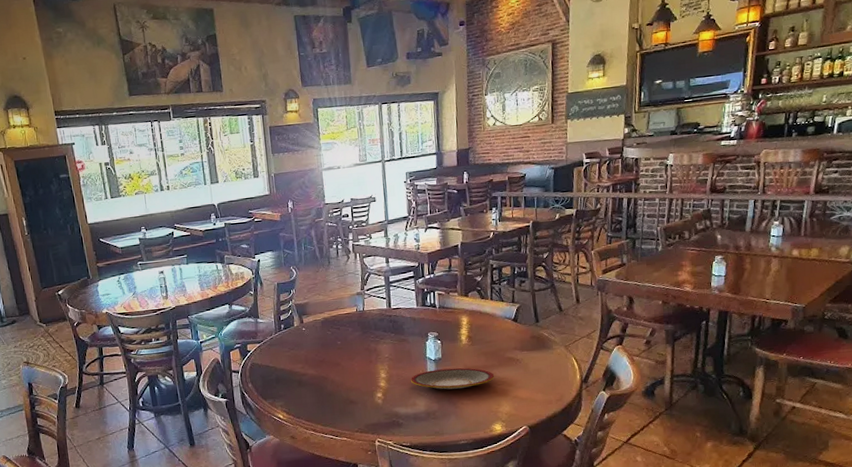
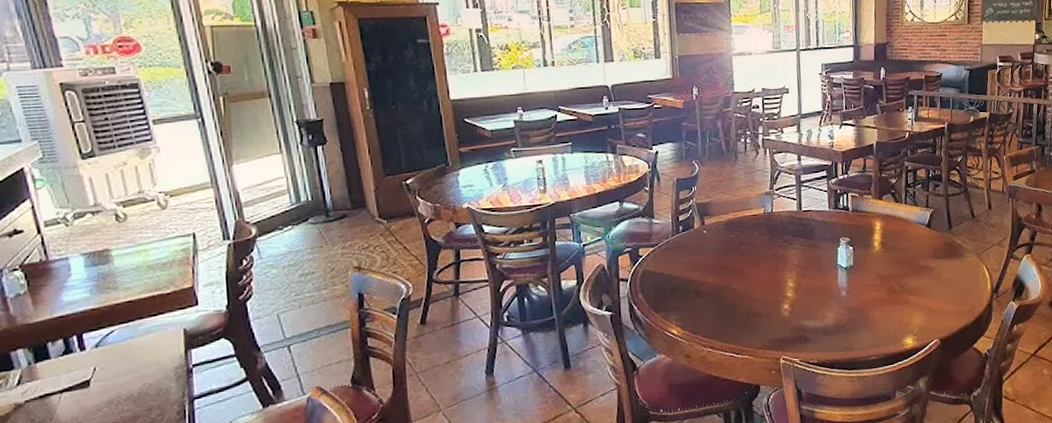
plate: present [411,367,495,390] -> none [820,276,907,301]

